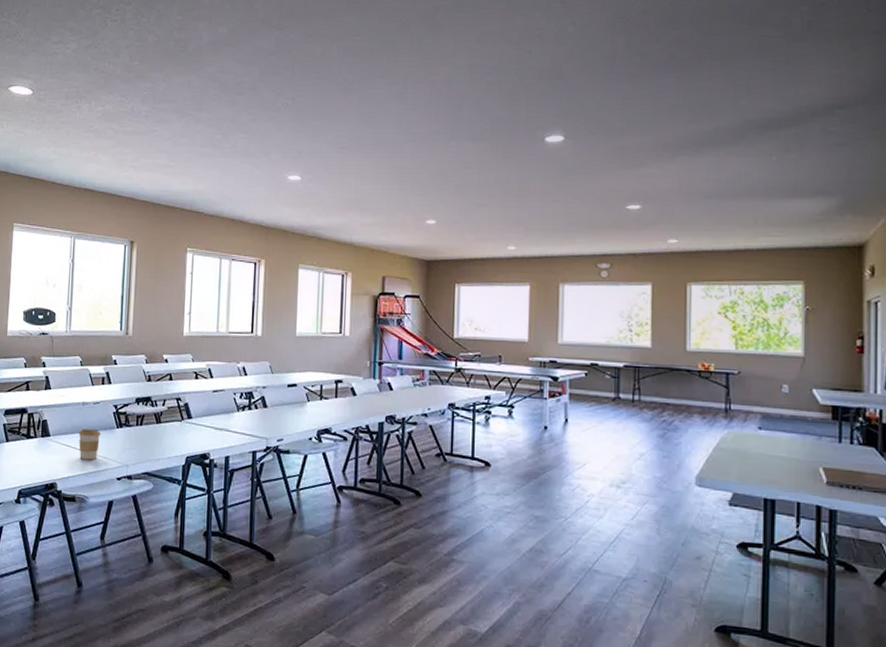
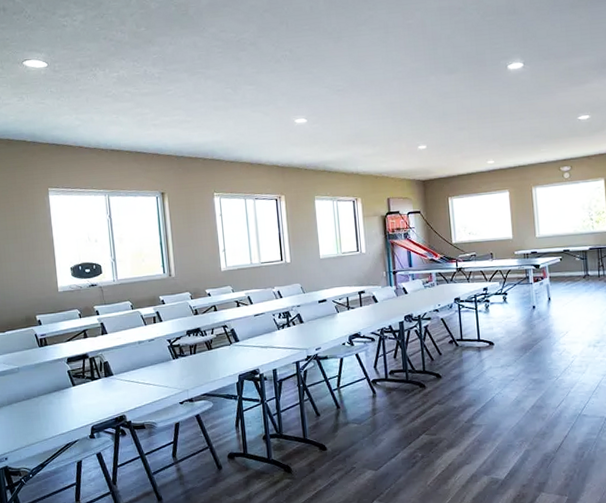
coffee cup: present [78,428,101,460] -> none [138,363,160,391]

